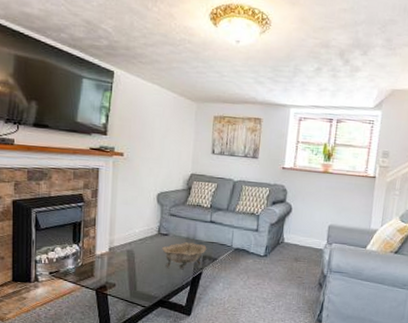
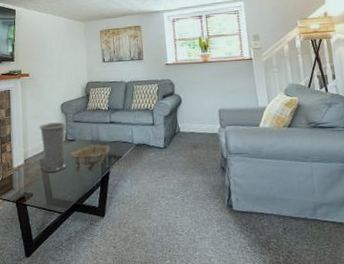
vase: none [128,212,160,265] -> present [39,122,67,172]

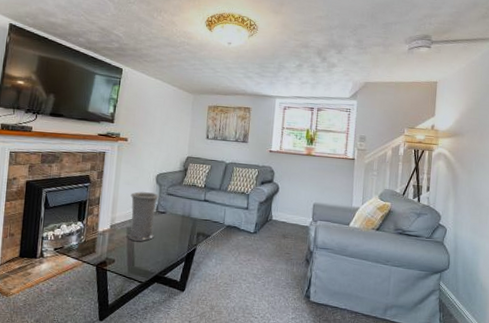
decorative bowl: present [71,144,111,173] -> none [159,220,201,246]

